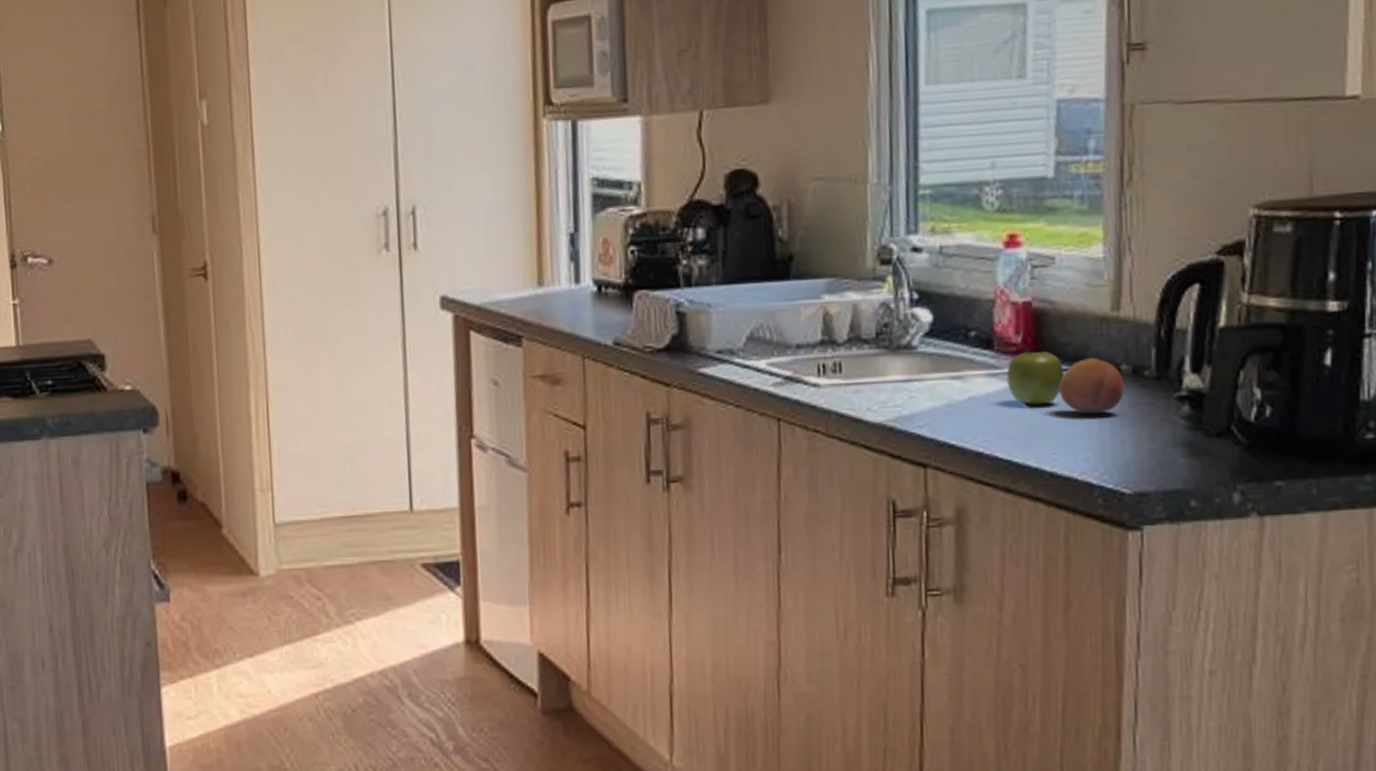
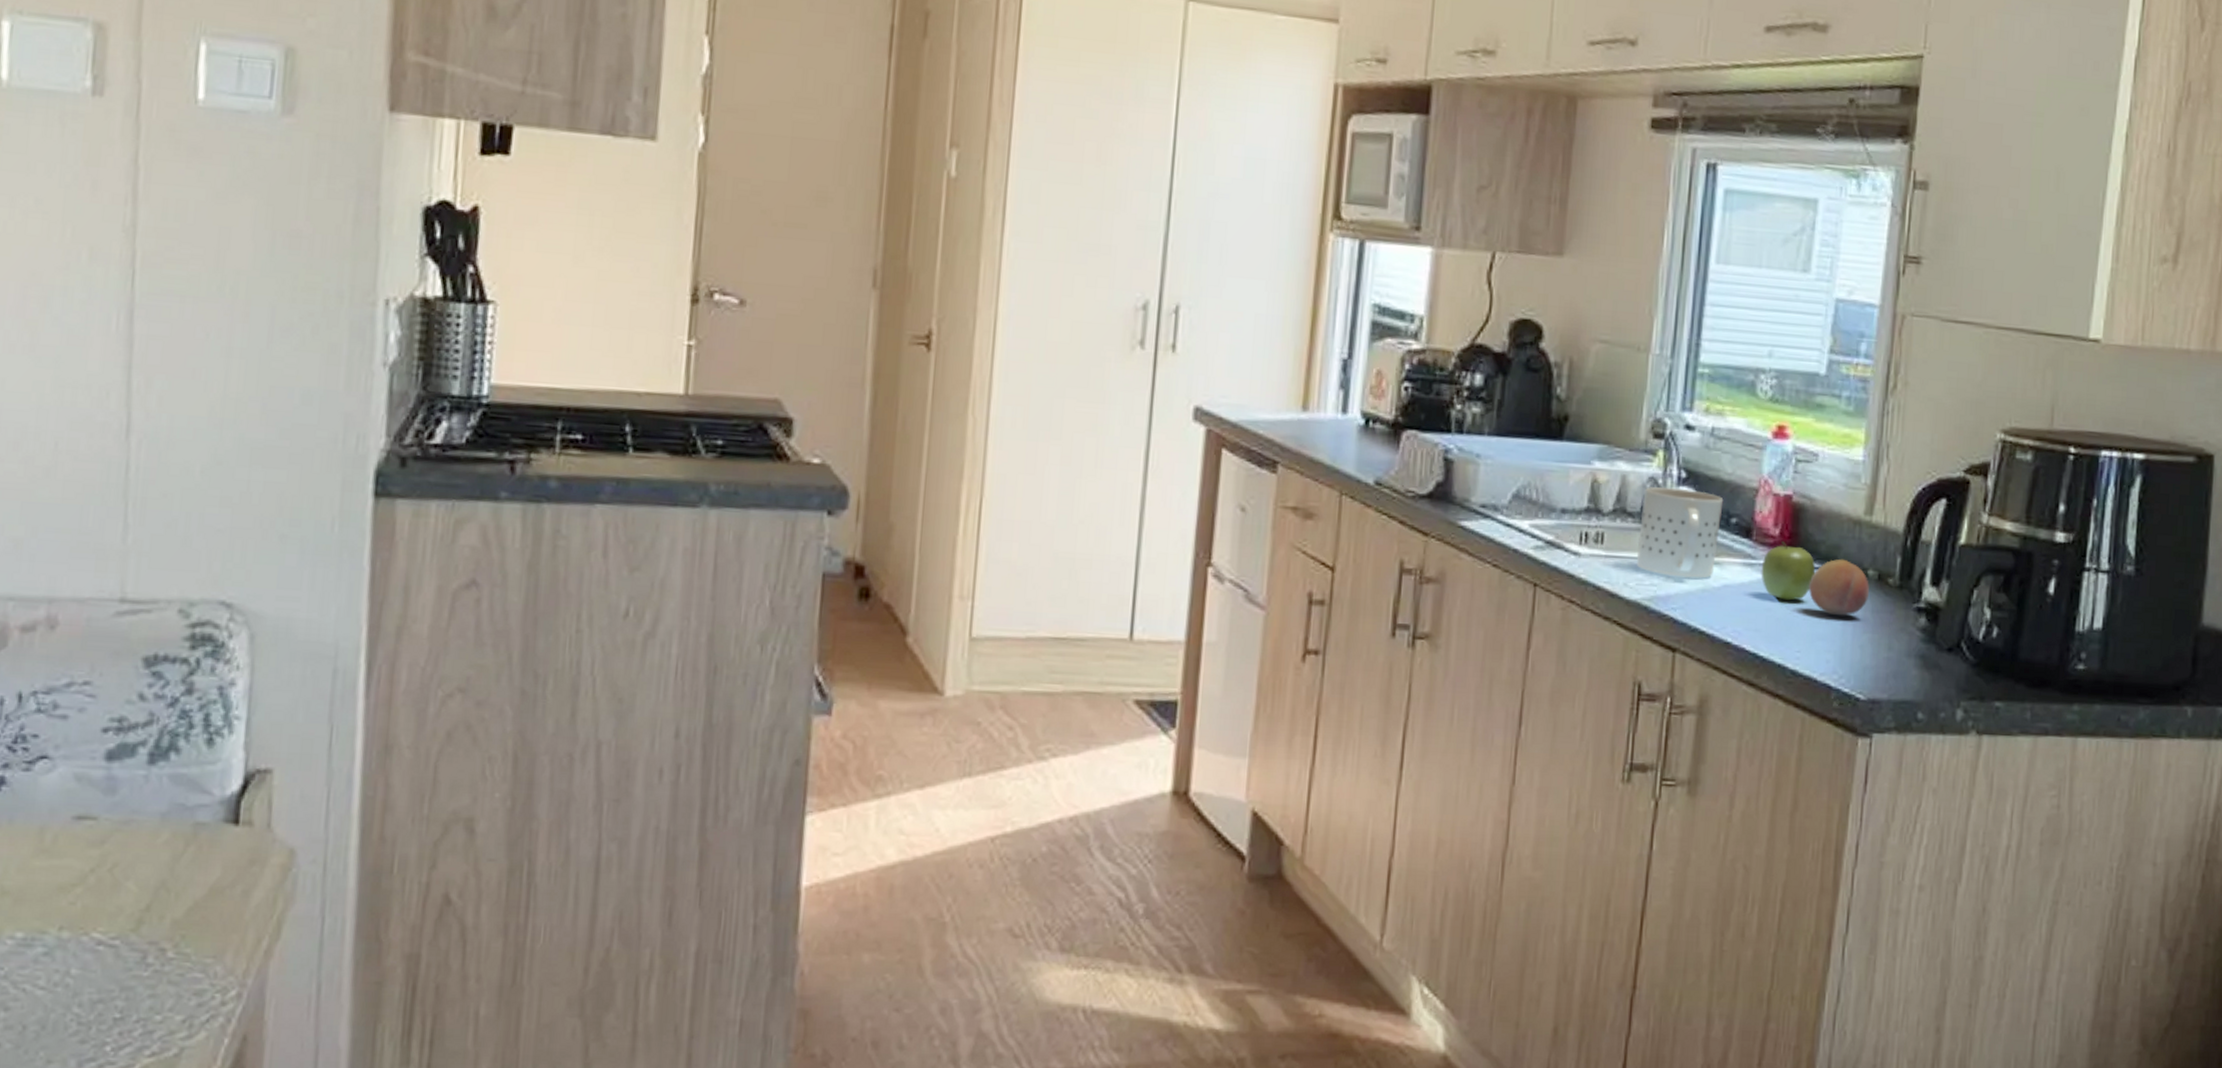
mug: none [876,310,960,396] -> present [1636,486,1724,579]

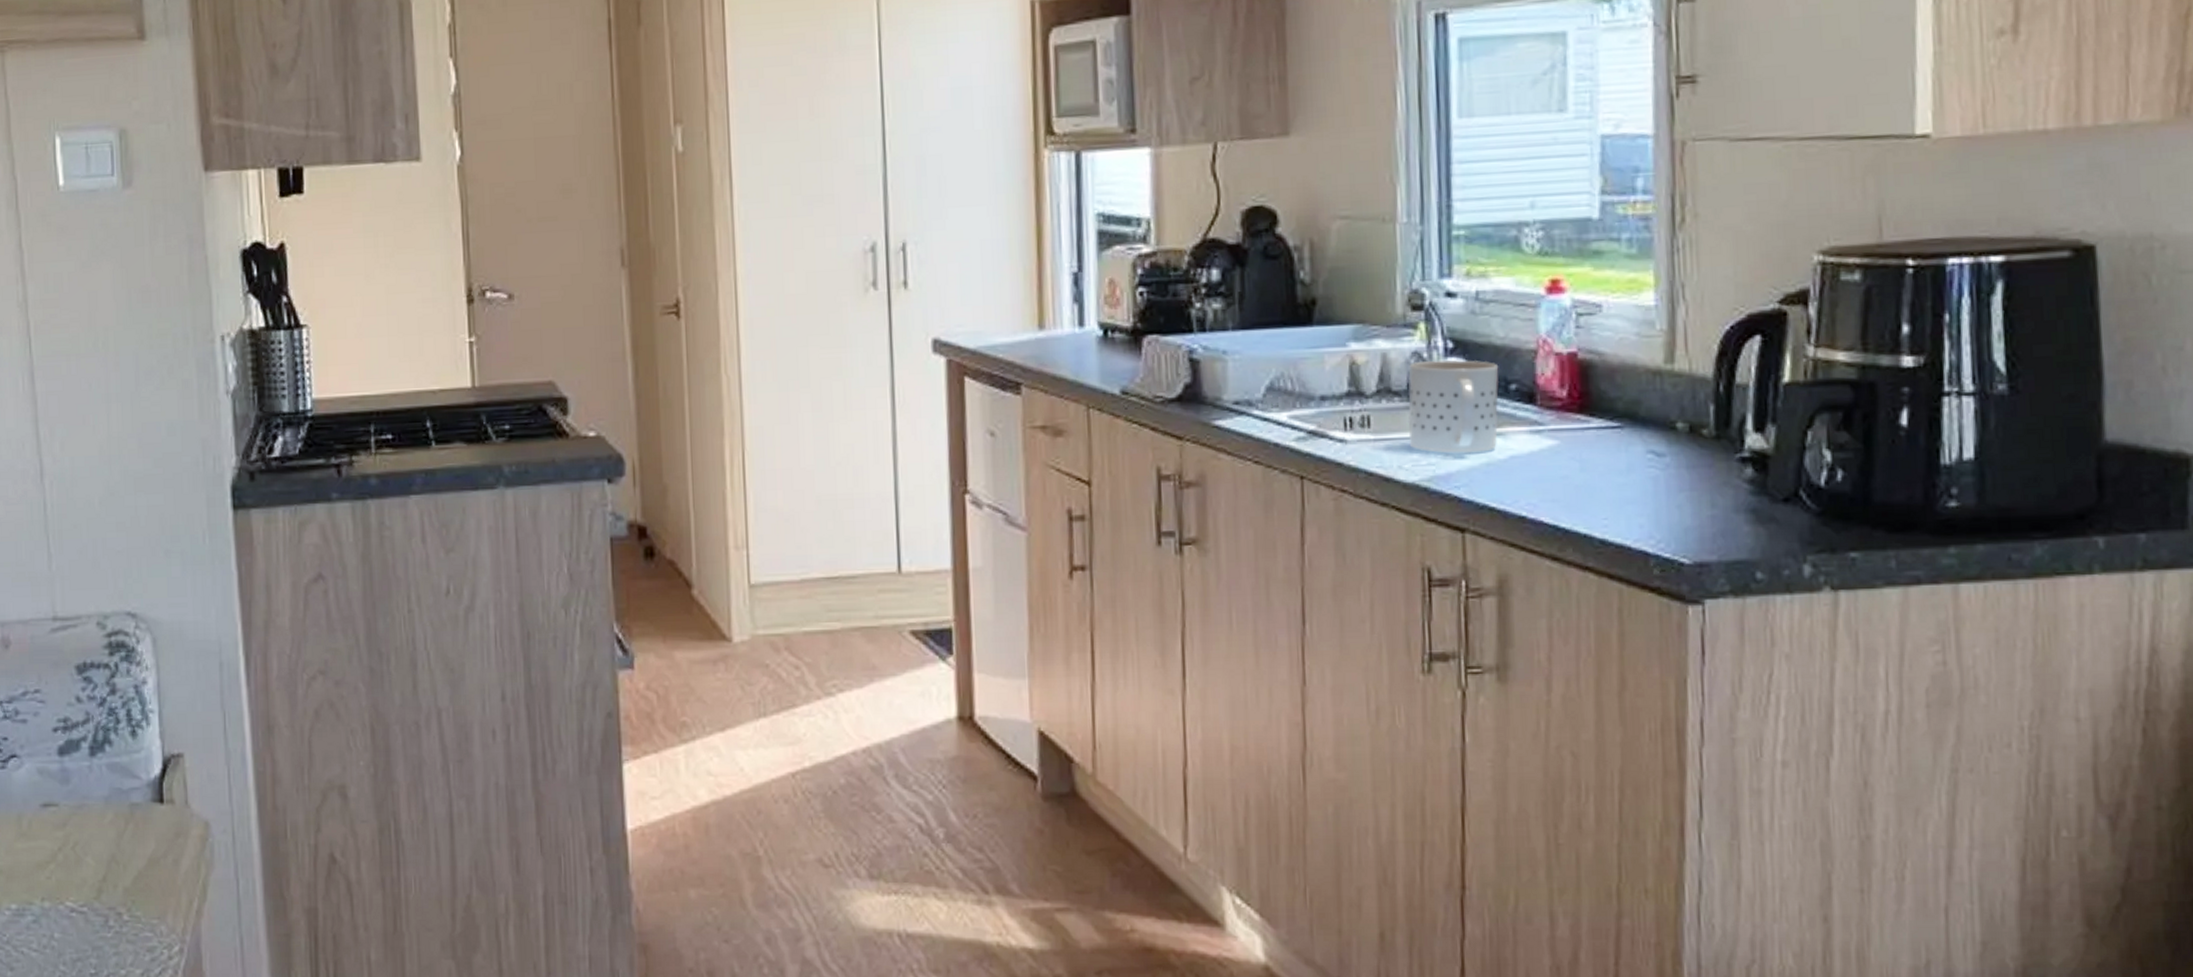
fruit: present [1761,541,1816,601] -> none [1551,402,1615,466]
fruit: present [1809,558,1869,616] -> none [1609,414,1681,476]

